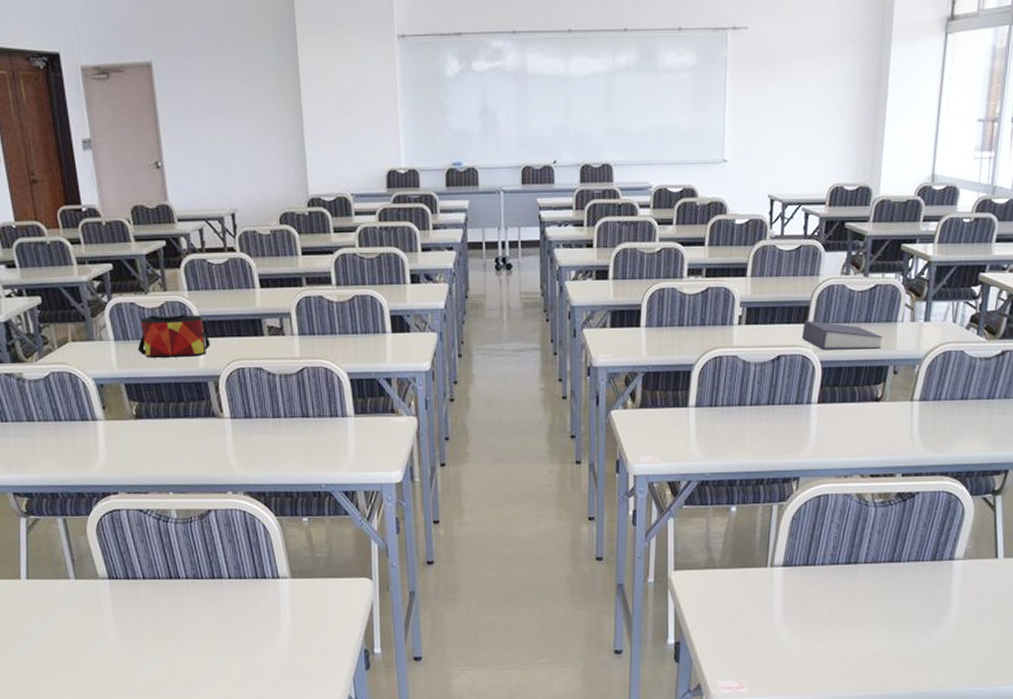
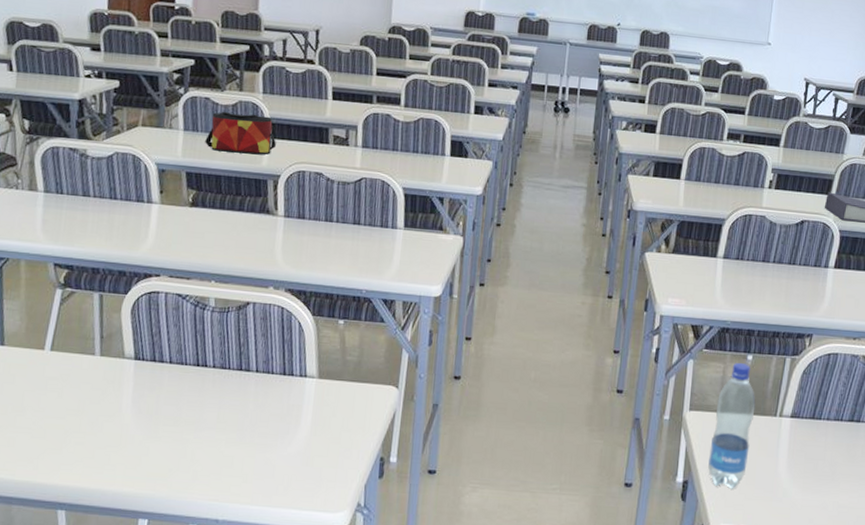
bottle: none [700,515,744,646] -> present [708,362,756,489]

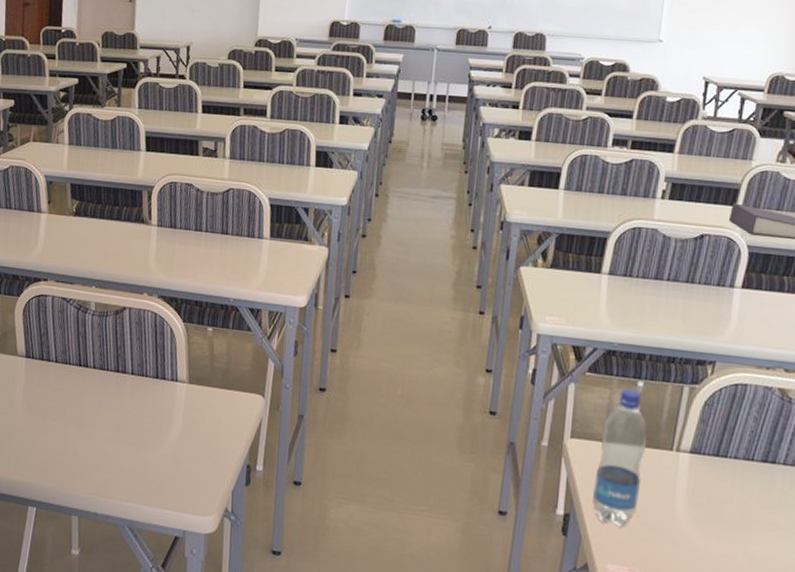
bag: present [205,111,276,155] -> none [87,126,150,167]

